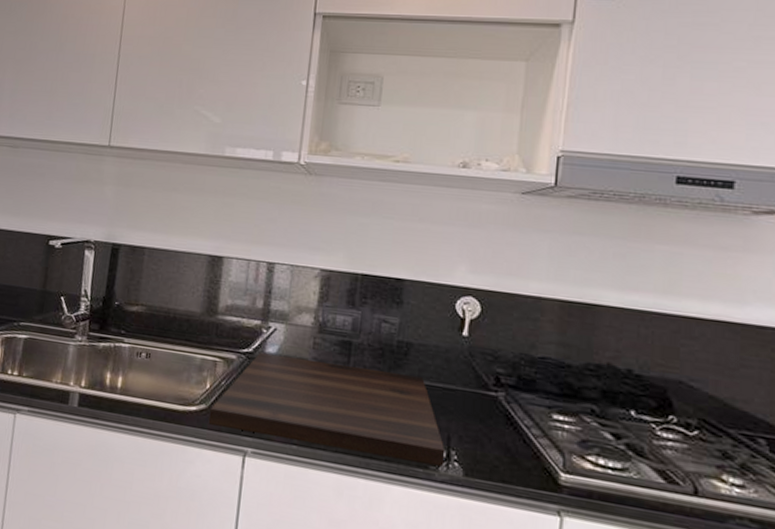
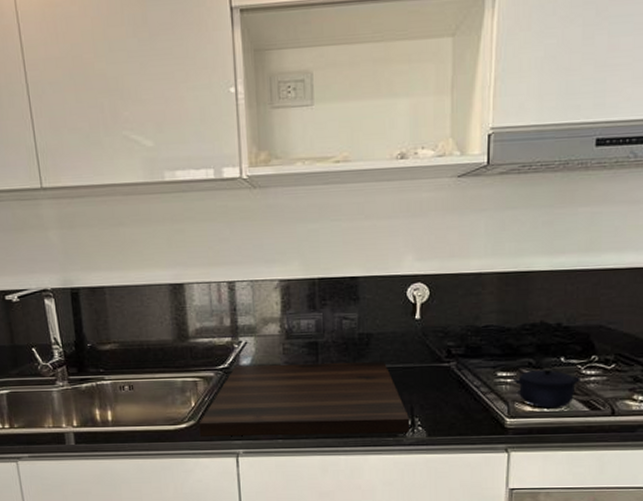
cooking pot: none [570,418,655,472] -> present [512,367,580,408]

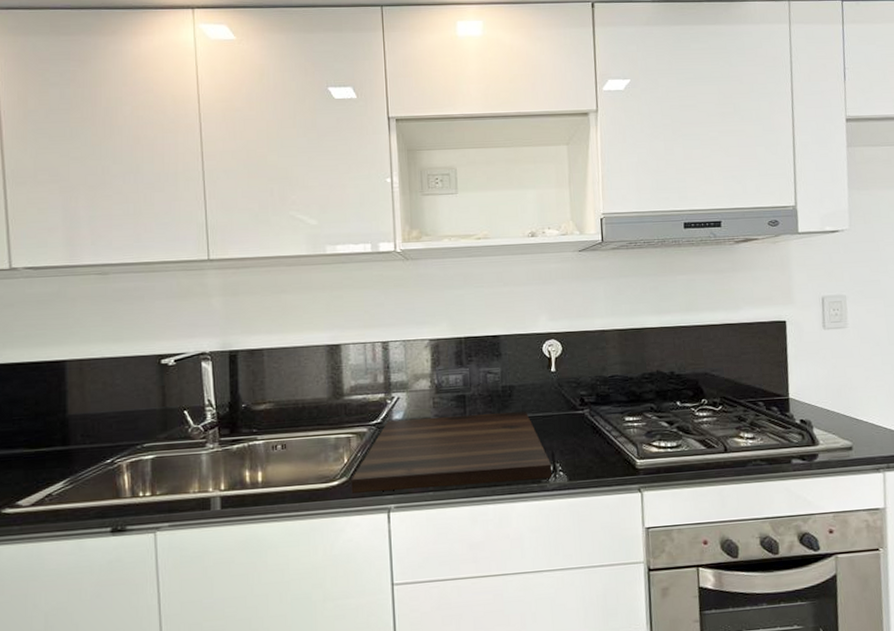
cooking pot: present [512,367,580,408] -> none [638,411,695,448]

